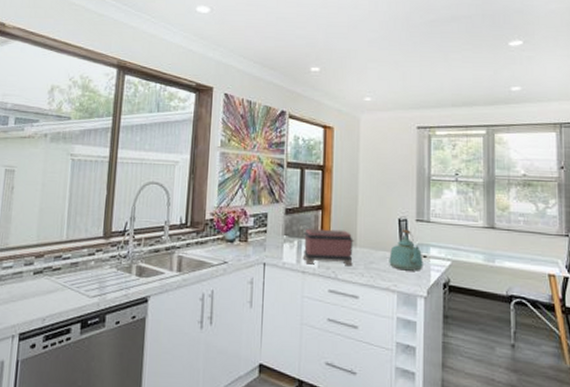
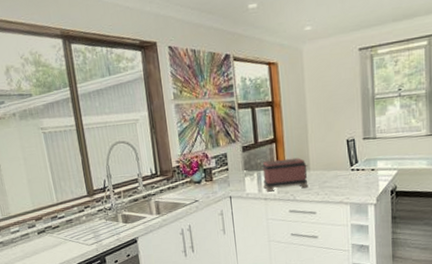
kettle: present [389,229,423,271] -> none [340,148,372,185]

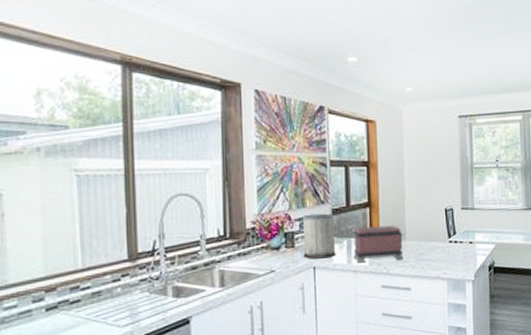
canister: none [217,150,248,190] -> present [302,213,336,259]

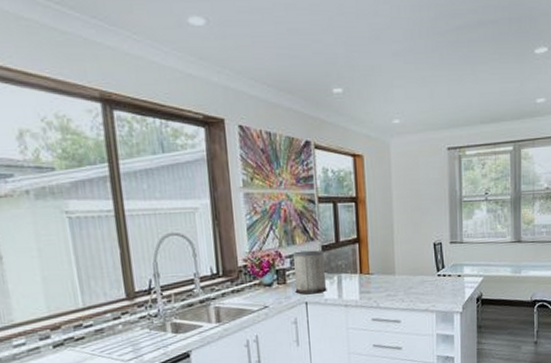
toaster: present [353,225,404,263] -> none [343,260,393,298]

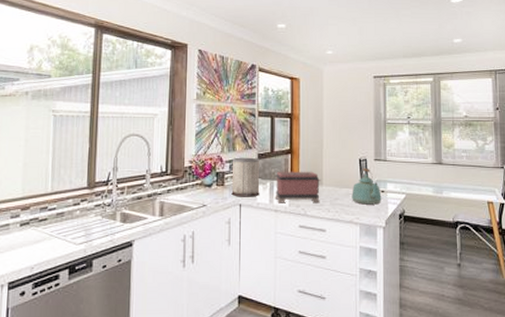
toaster: none [343,260,393,298] -> present [275,171,321,204]
kettle: none [426,252,458,291] -> present [352,167,382,205]

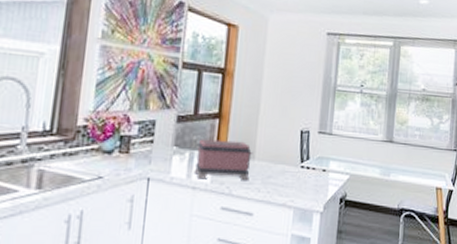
canister: present [231,157,260,197] -> none [138,118,180,170]
kettle: present [352,167,382,205] -> none [287,141,322,186]

